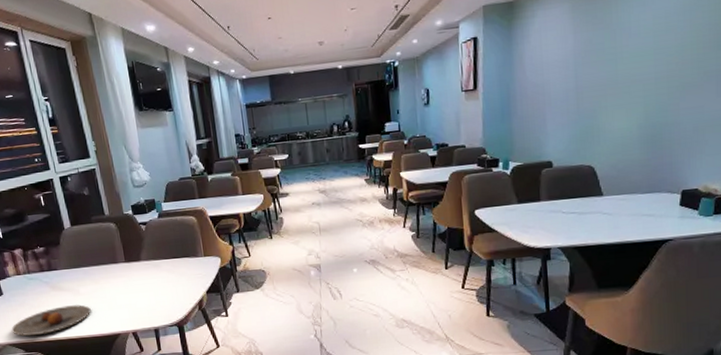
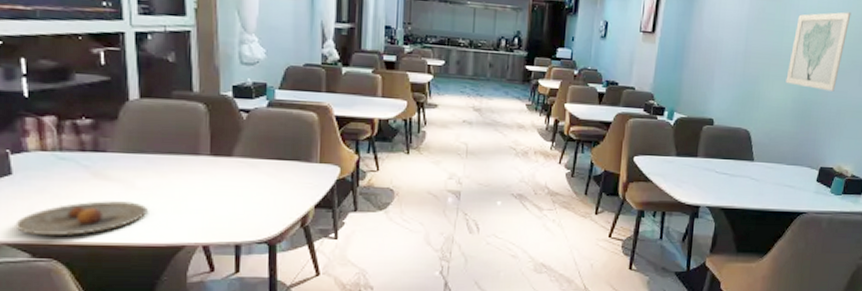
wall art: none [627,21,696,111] -> present [786,12,851,92]

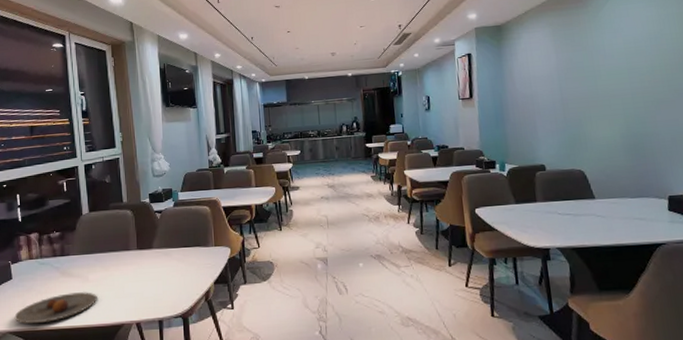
wall art: present [786,12,851,92] -> none [607,46,664,122]

